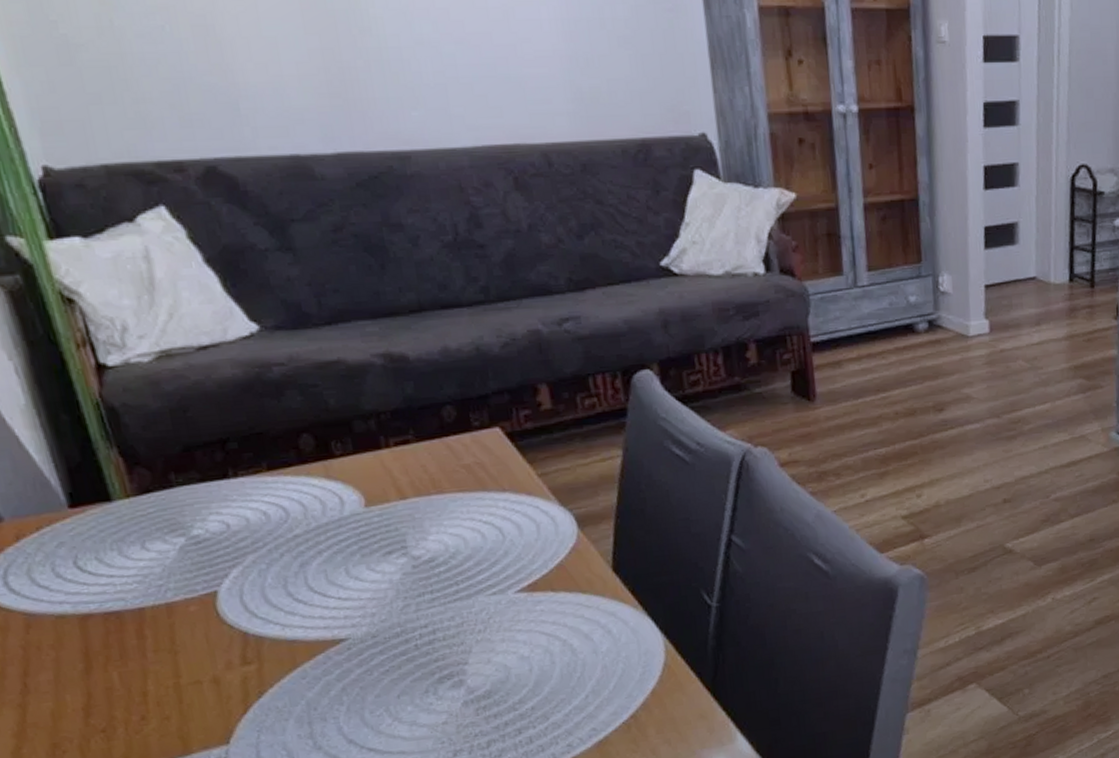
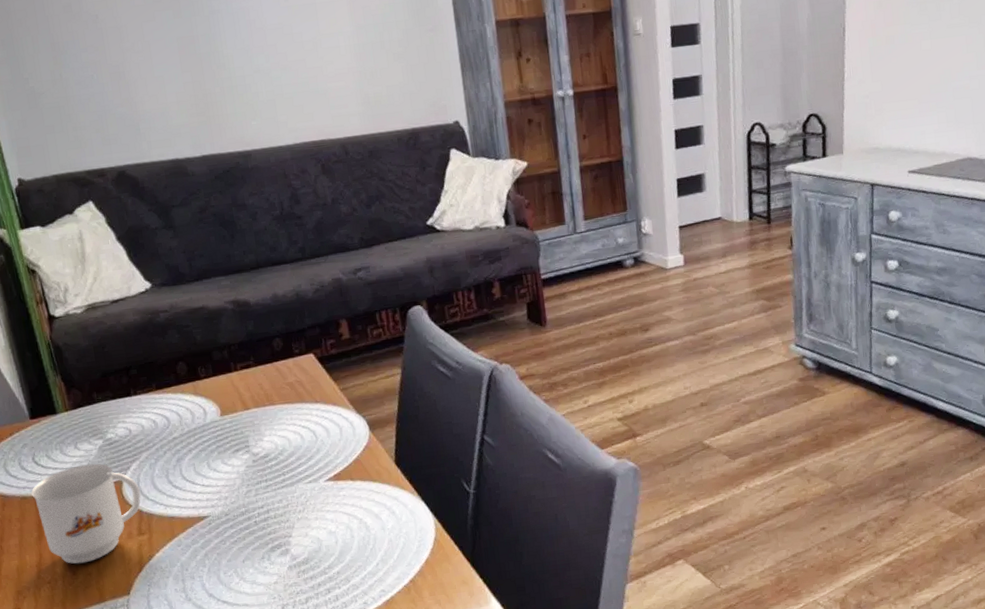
mug: none [71,569,246,706] -> present [30,463,141,565]

